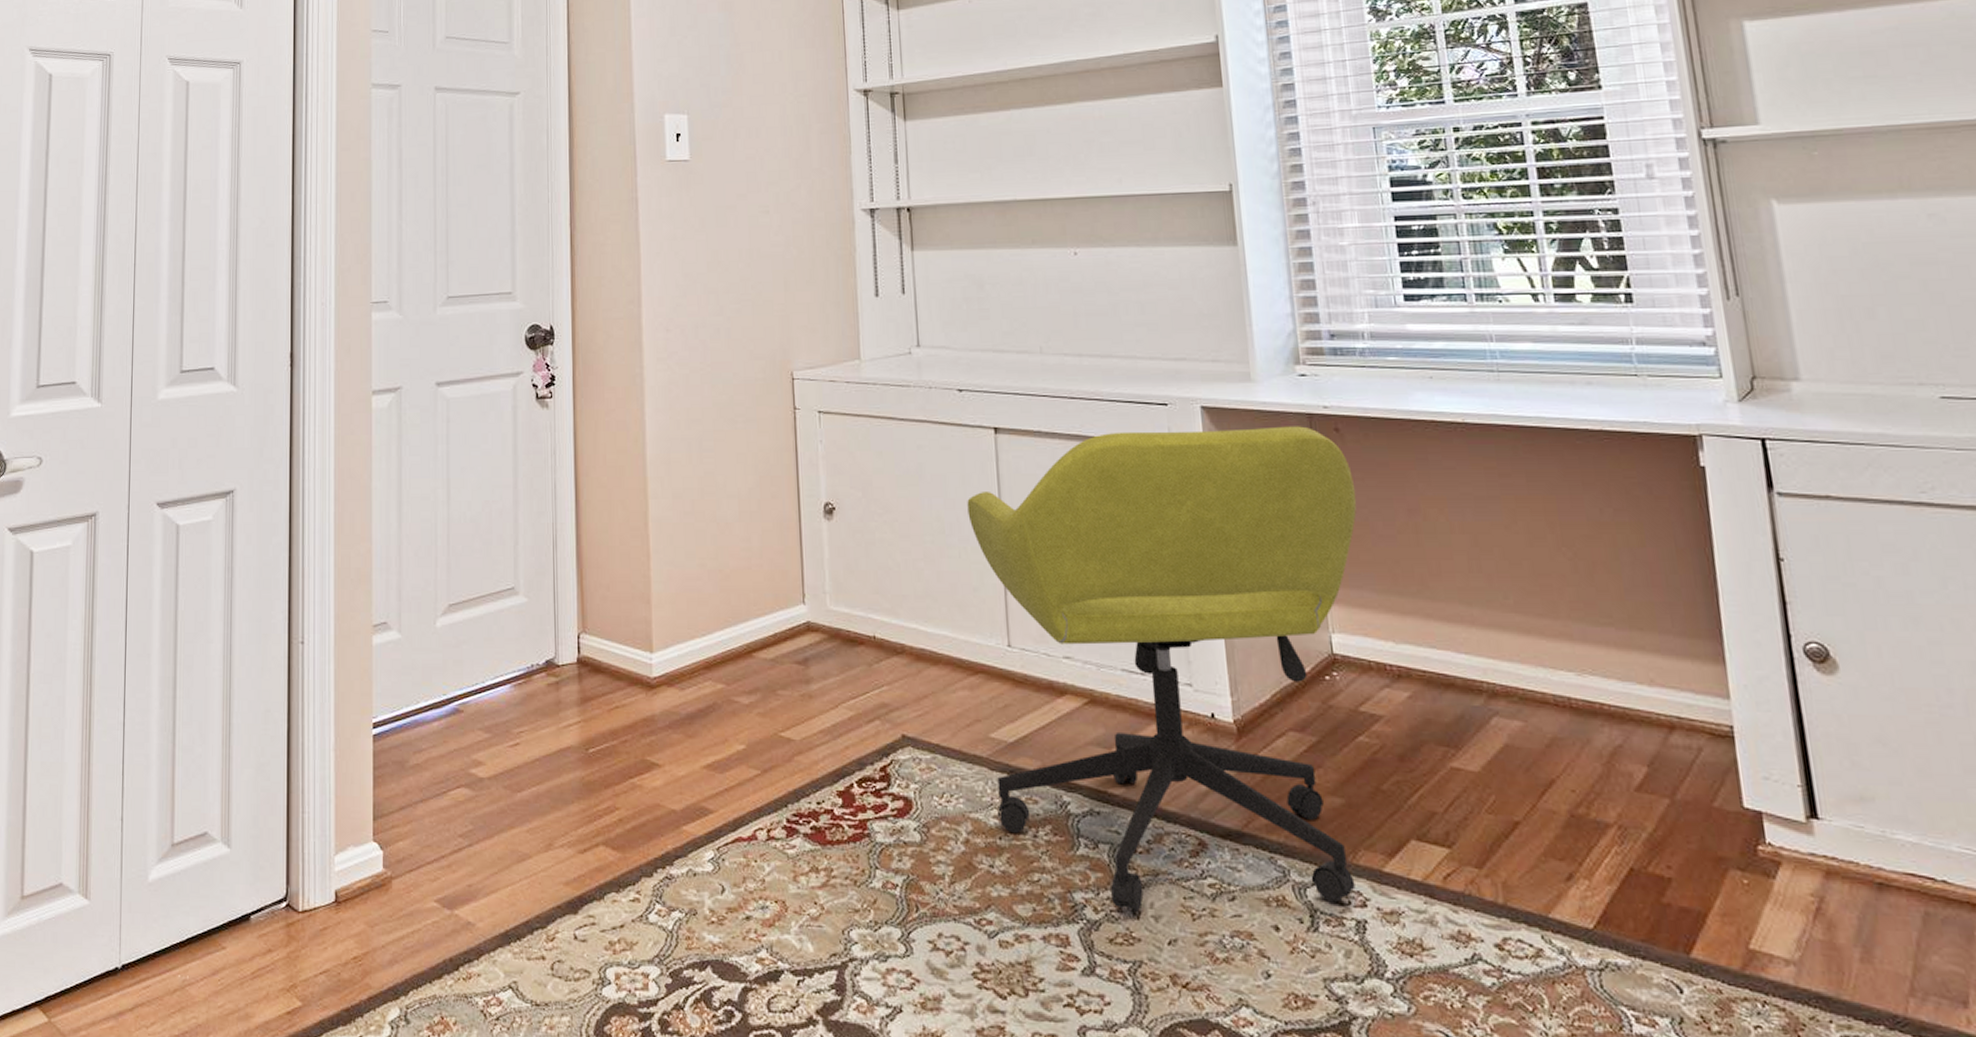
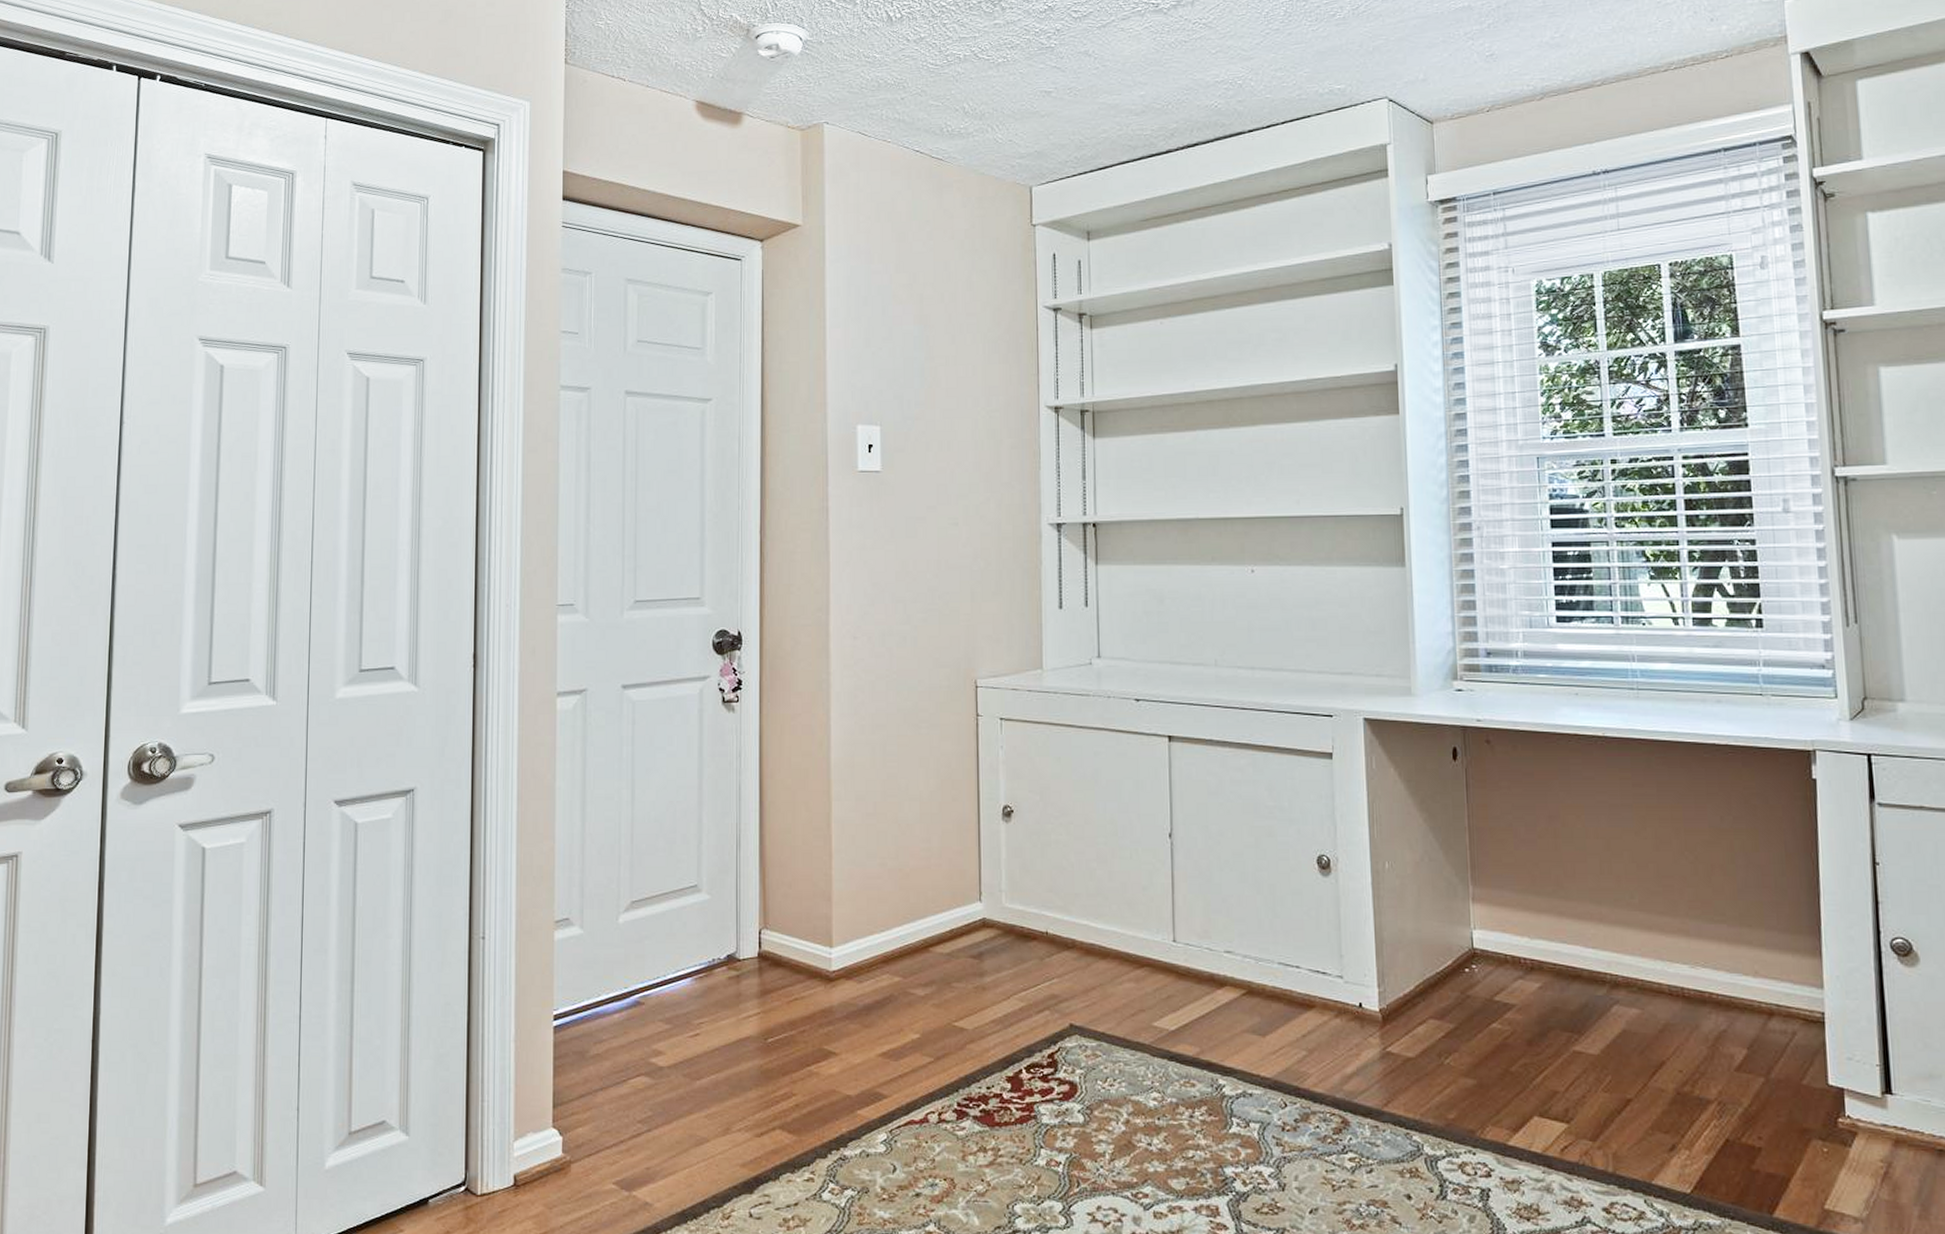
office chair: present [967,426,1357,912] -> none [1140,738,1503,1184]

